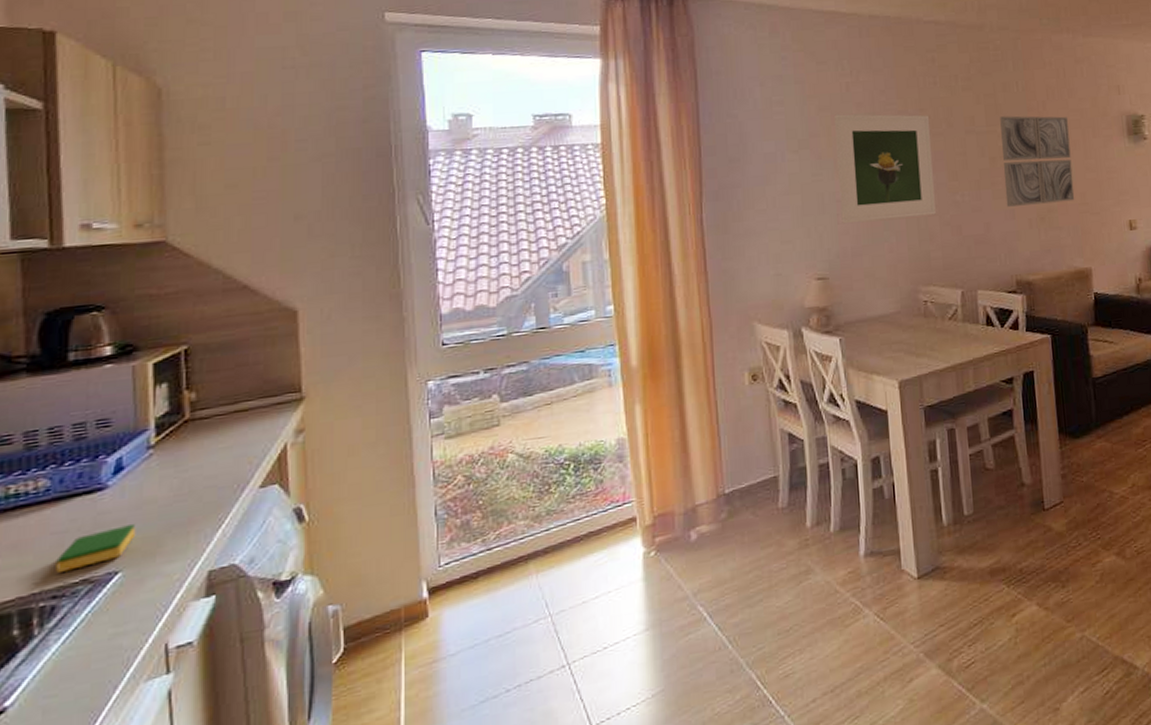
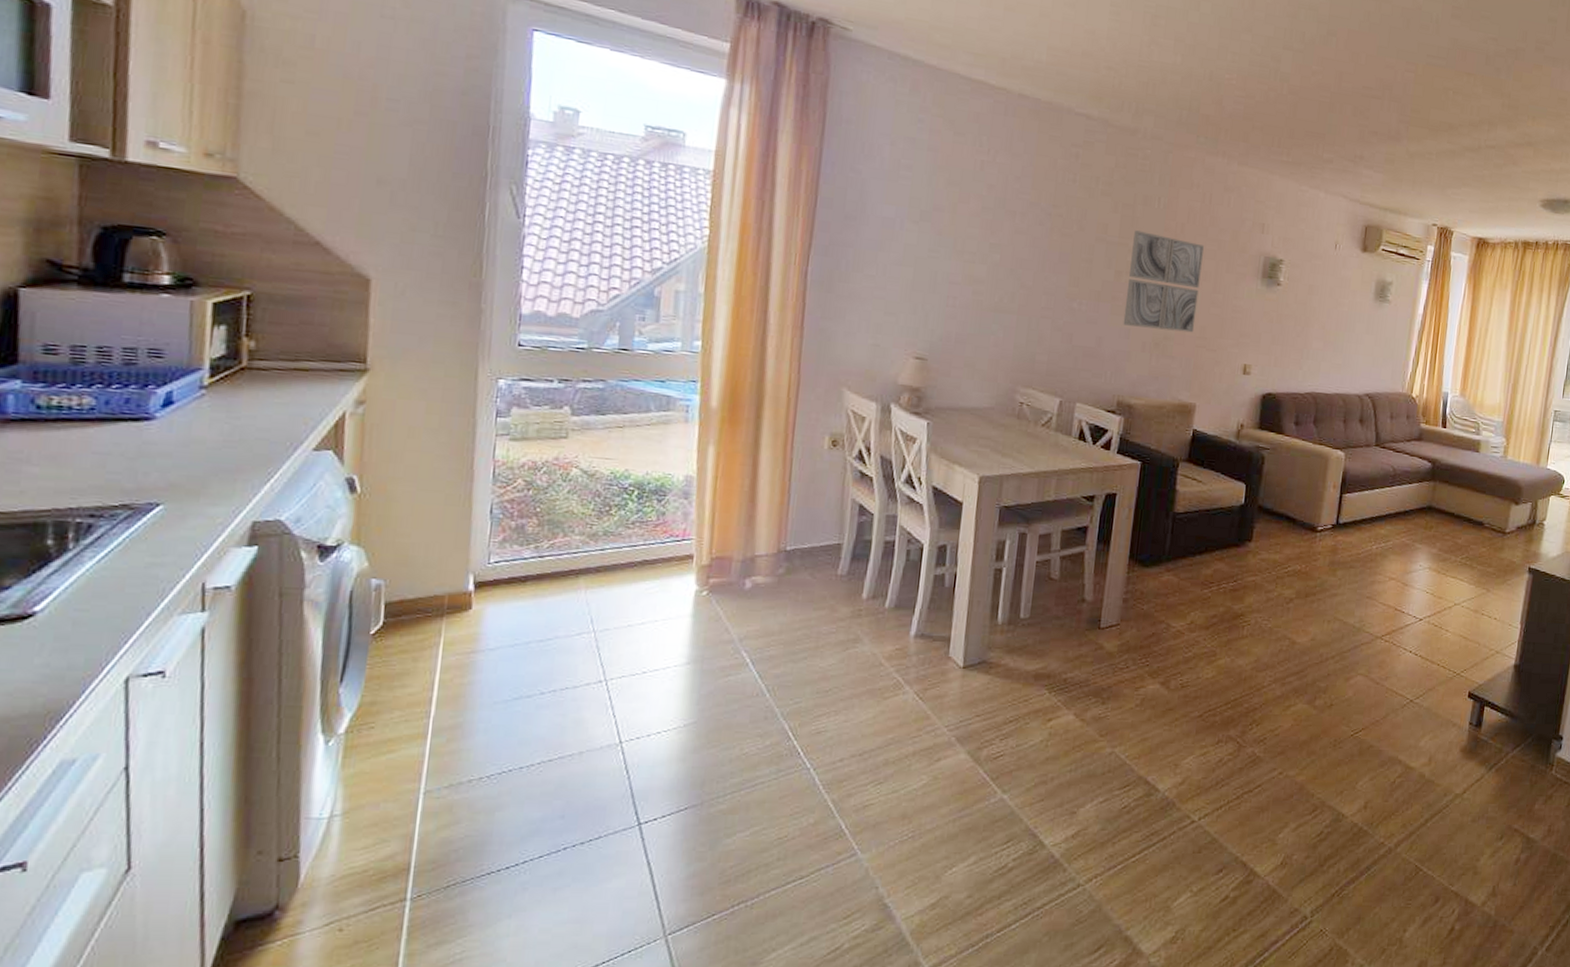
dish sponge: present [56,524,136,573] -> none [95,459,182,493]
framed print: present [835,114,937,224] -> none [951,192,1062,318]

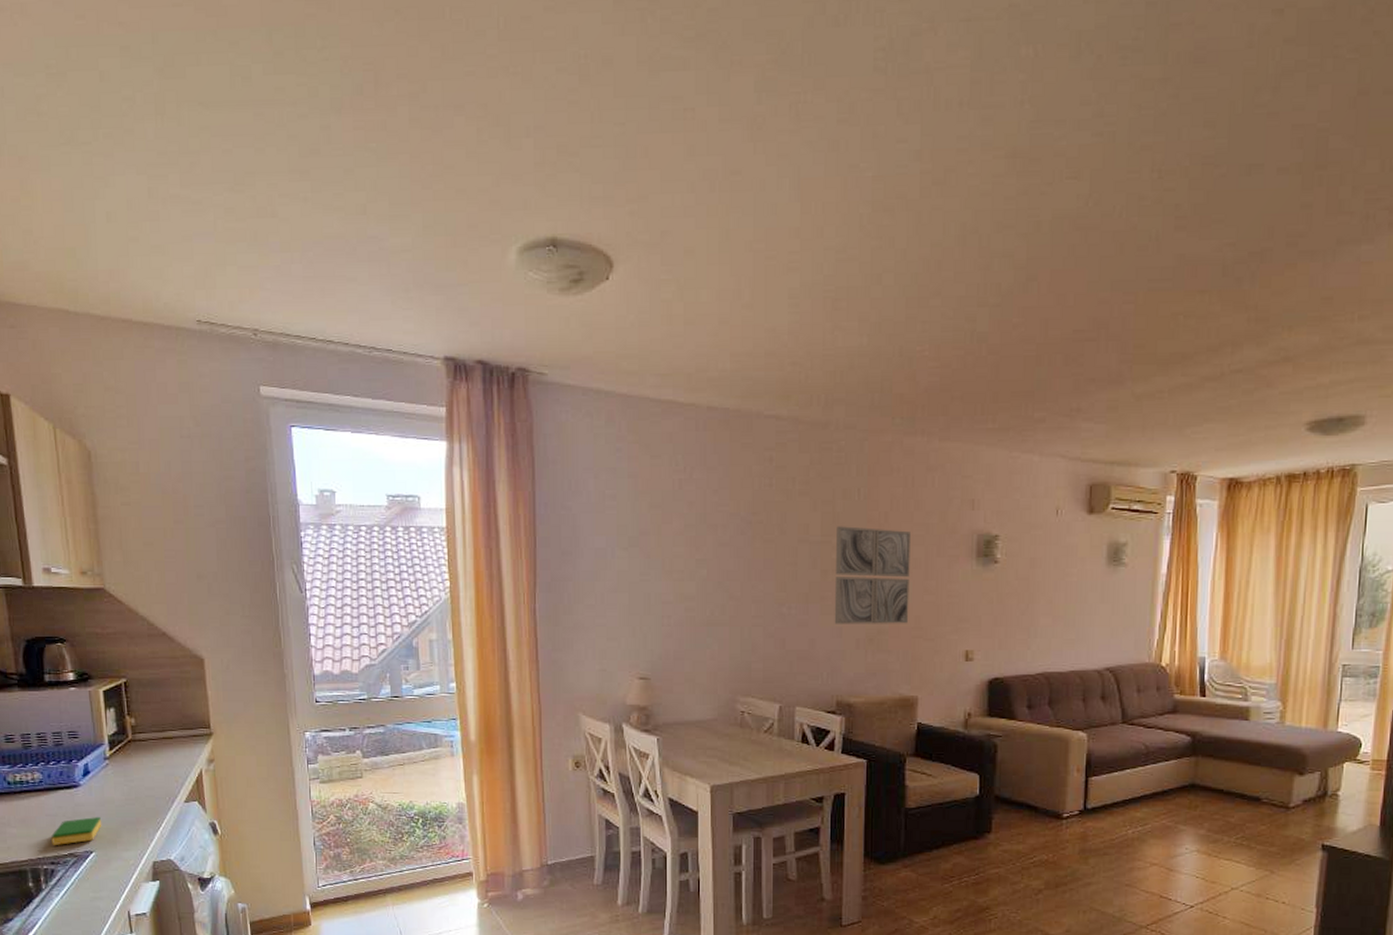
dish sponge: none [95,459,182,493] -> present [51,817,102,845]

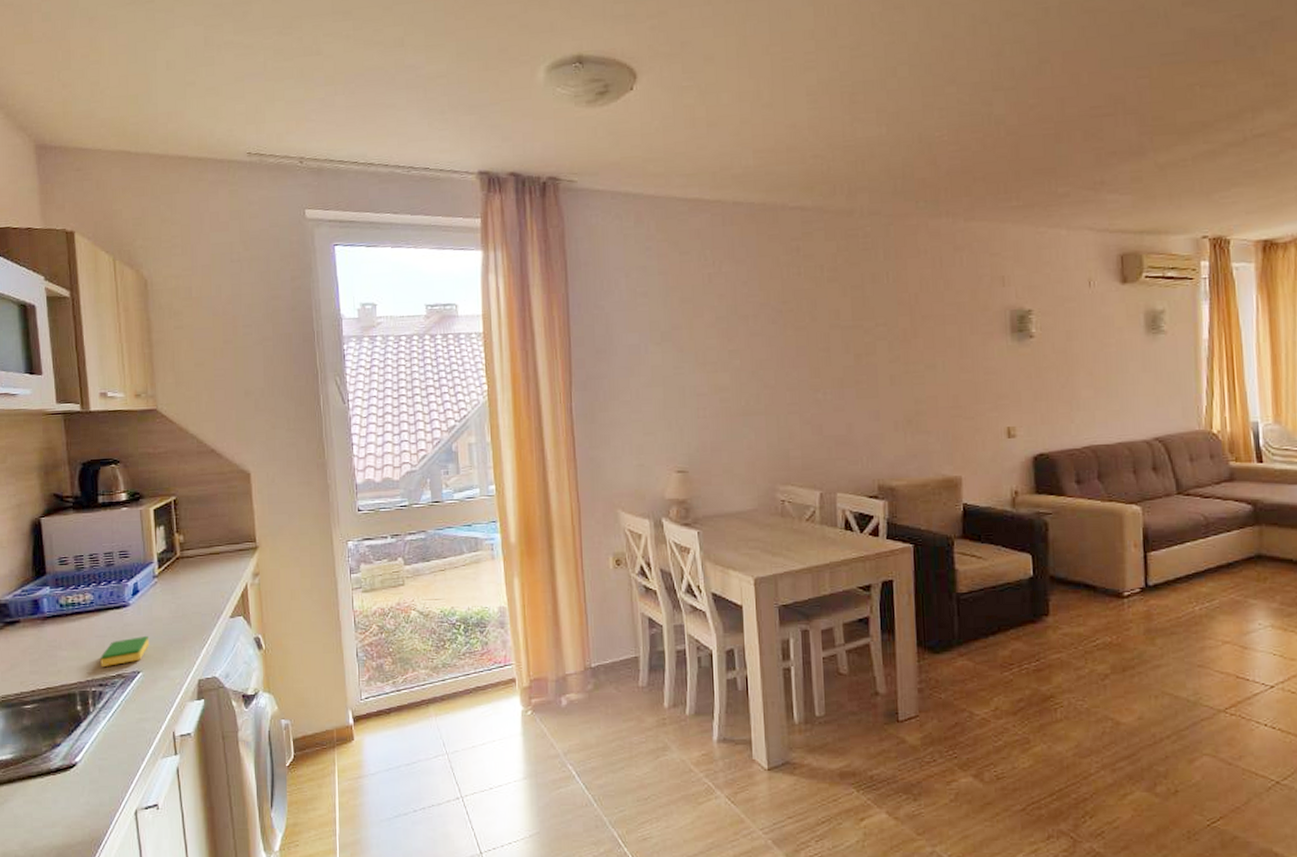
wall art: present [834,526,910,624] -> none [867,309,947,407]

